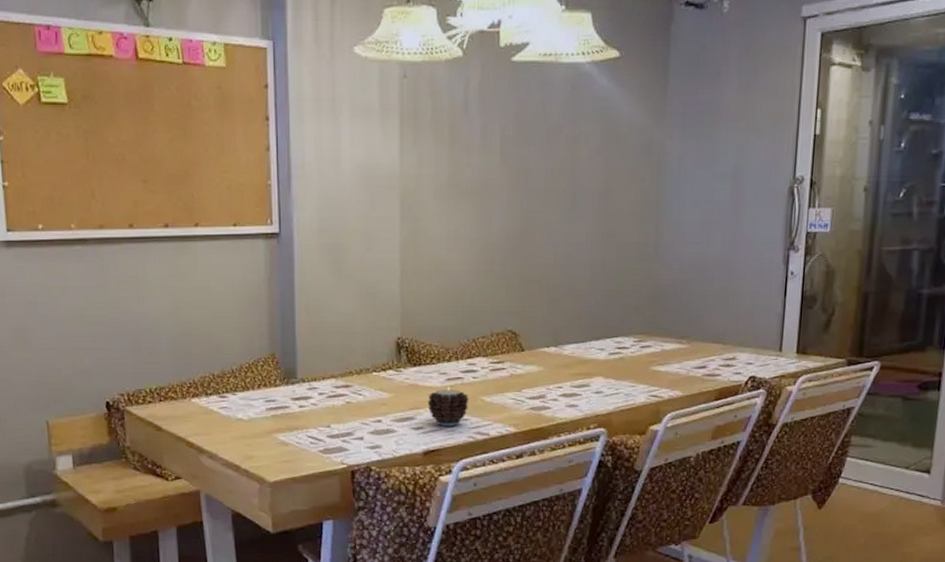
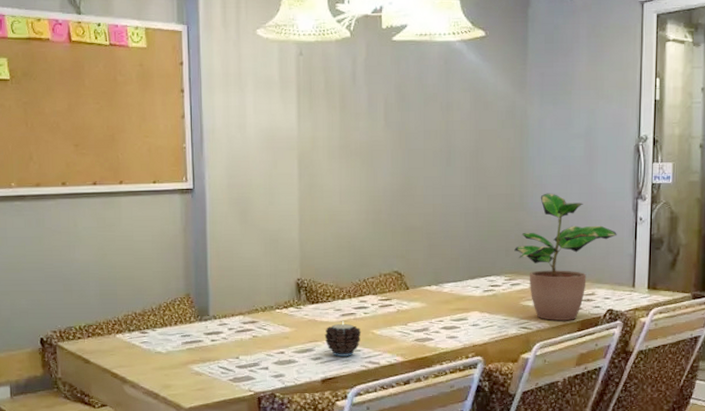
potted plant: none [646,242,764,388] -> present [514,193,617,321]

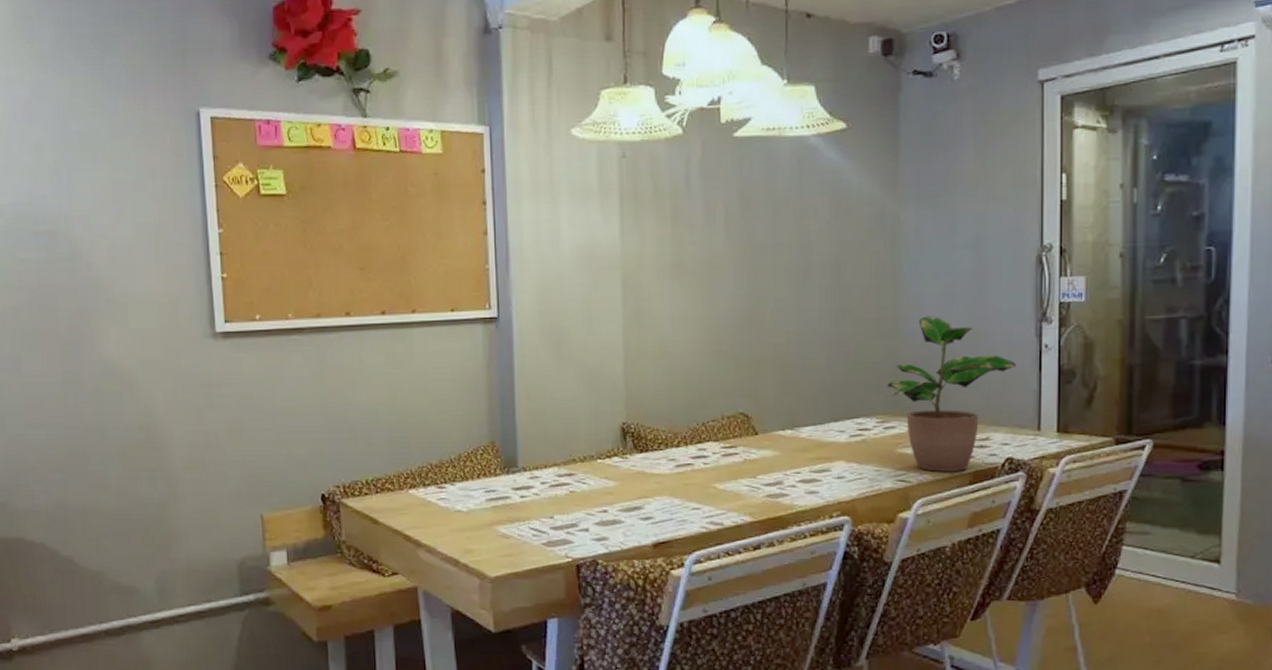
candle: present [324,321,361,356] -> none [656,473,701,516]

